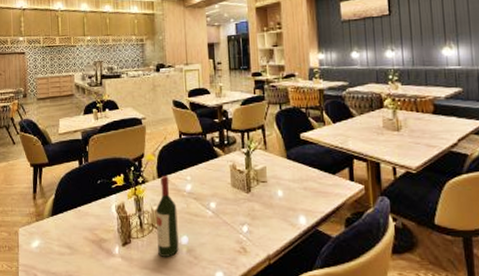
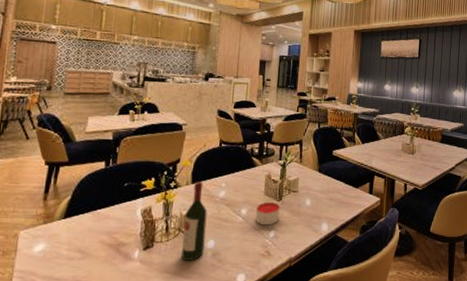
candle: none [225,193,251,220] -> present [256,201,280,226]

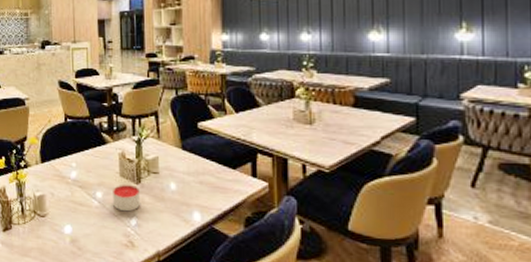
wine bottle: present [181,181,207,261] -> none [38,160,62,246]

